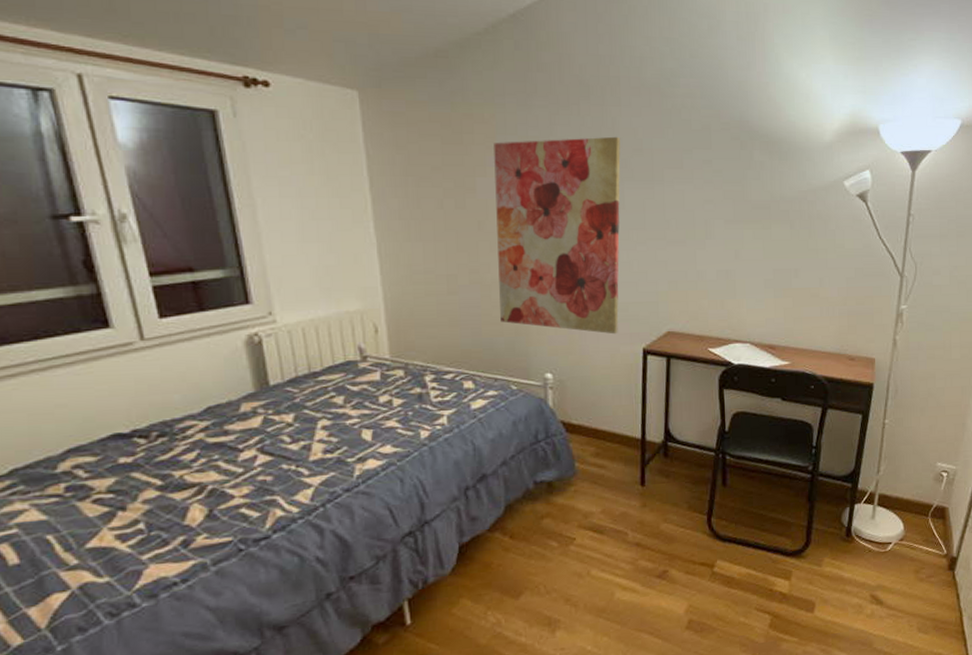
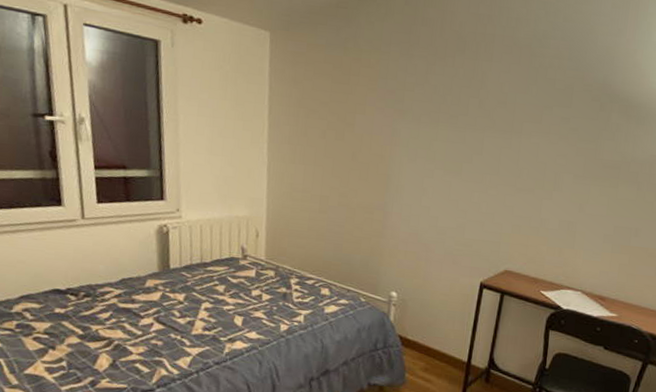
wall art: present [494,136,621,335] -> none [359,85,487,266]

